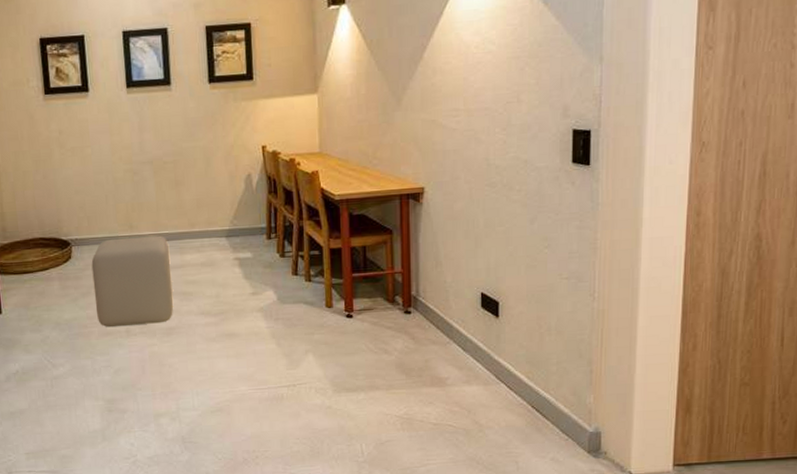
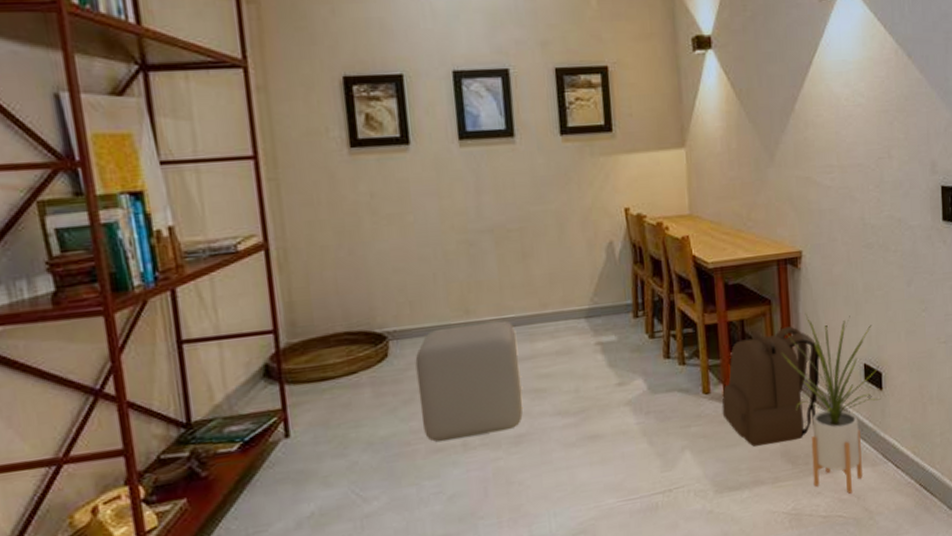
backpack: none [342,254,437,356] -> present [721,326,820,447]
house plant: none [399,243,497,407] -> present [781,313,881,494]

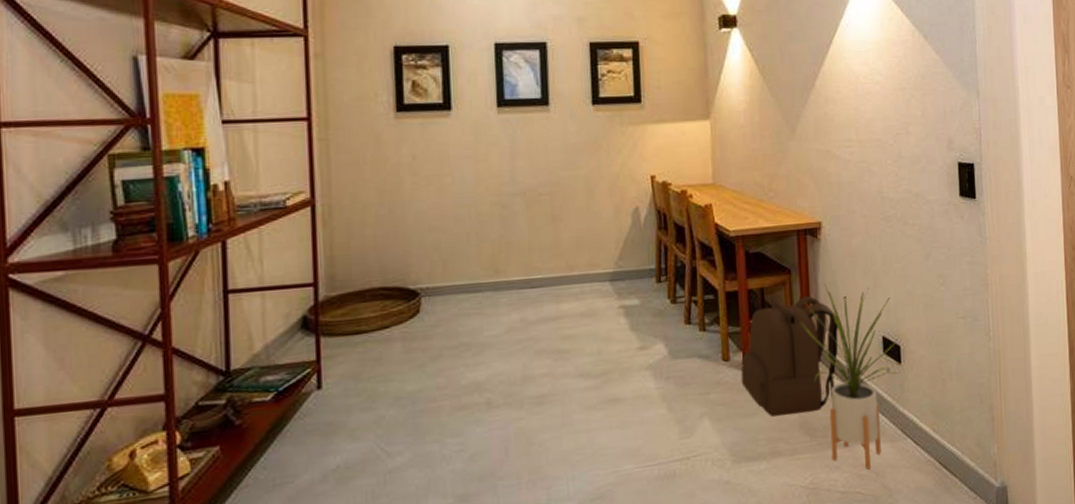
pouf: present [415,320,523,442] -> none [445,281,547,399]

